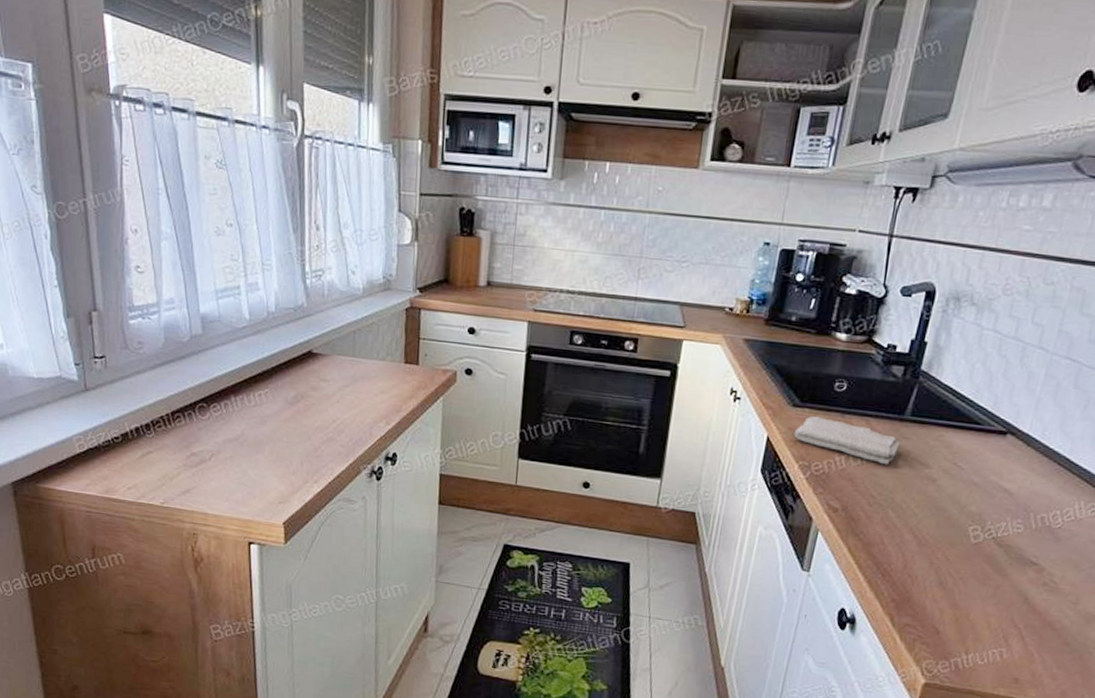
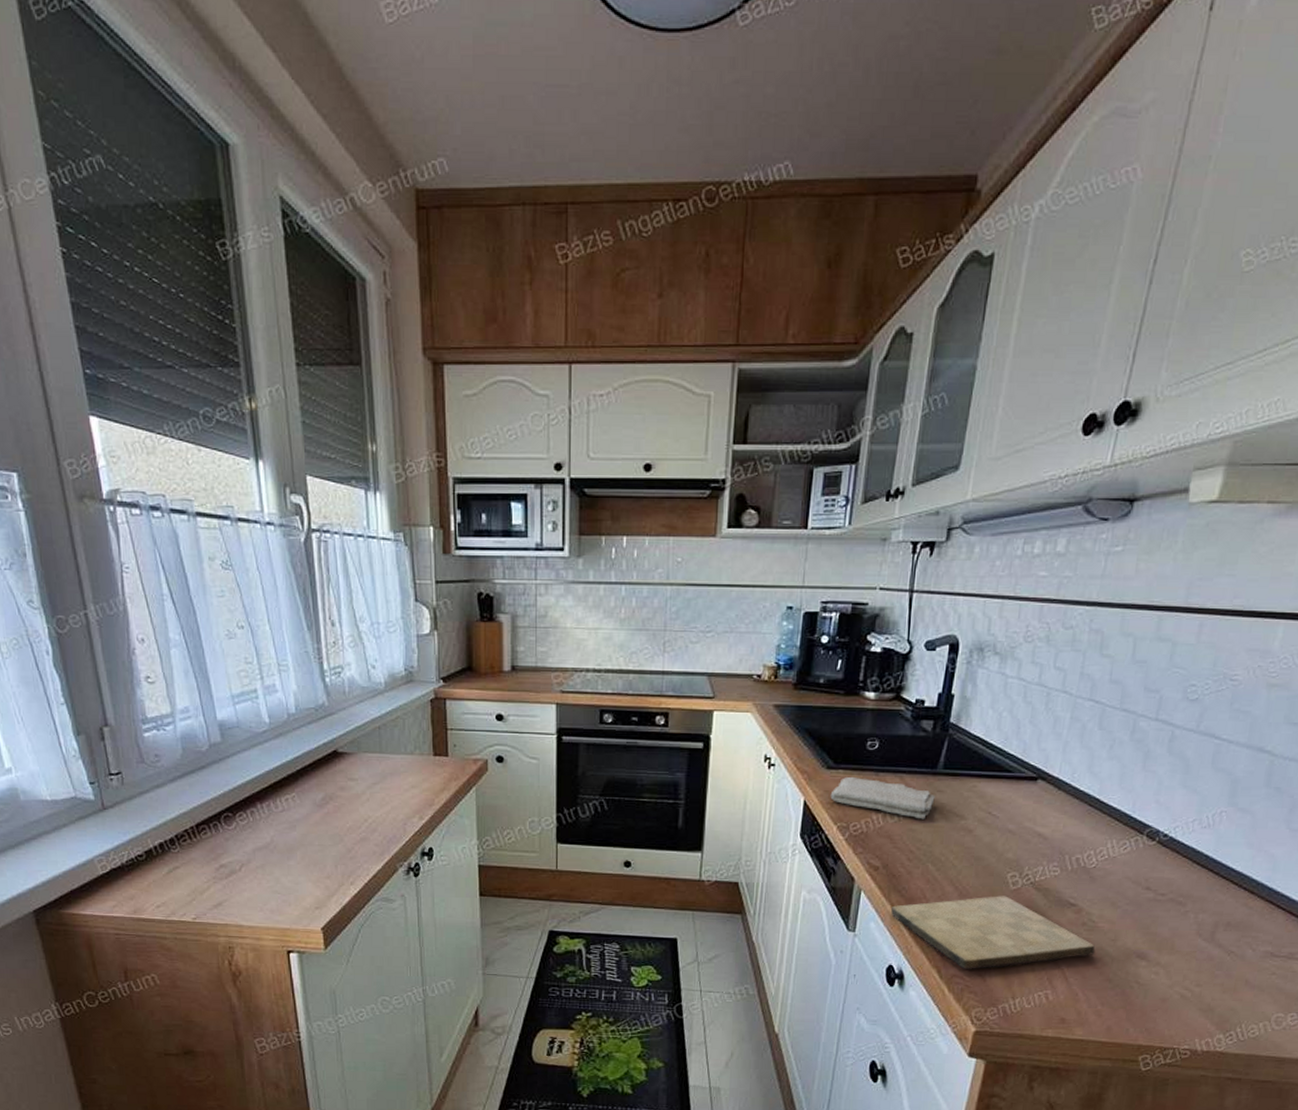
cutting board: none [847,548,1055,621] -> present [891,896,1095,970]

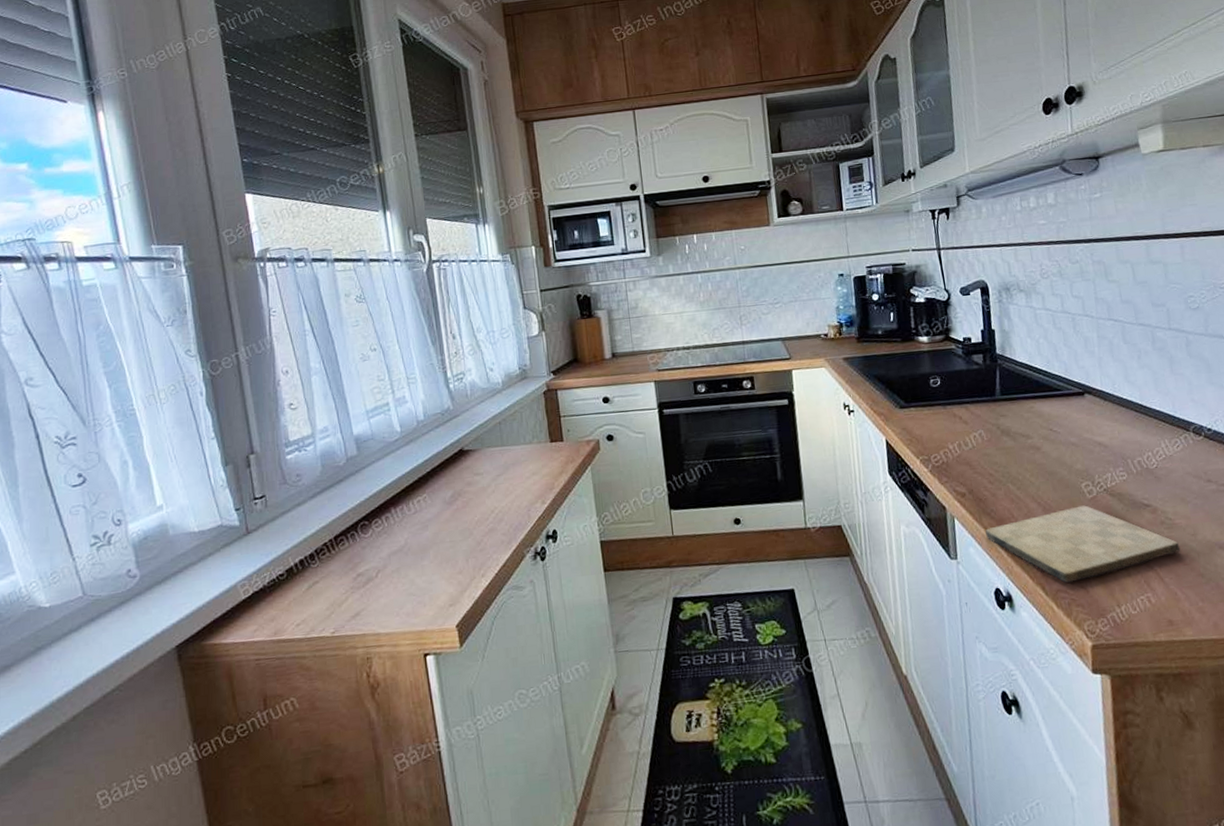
washcloth: present [830,777,935,820] -> none [907,413,1001,444]

